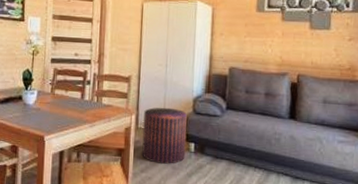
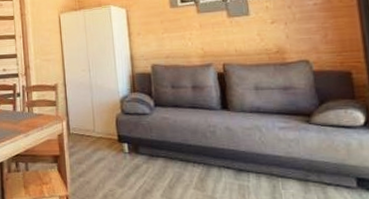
pouf: present [142,107,187,164] -> none [74,111,121,167]

